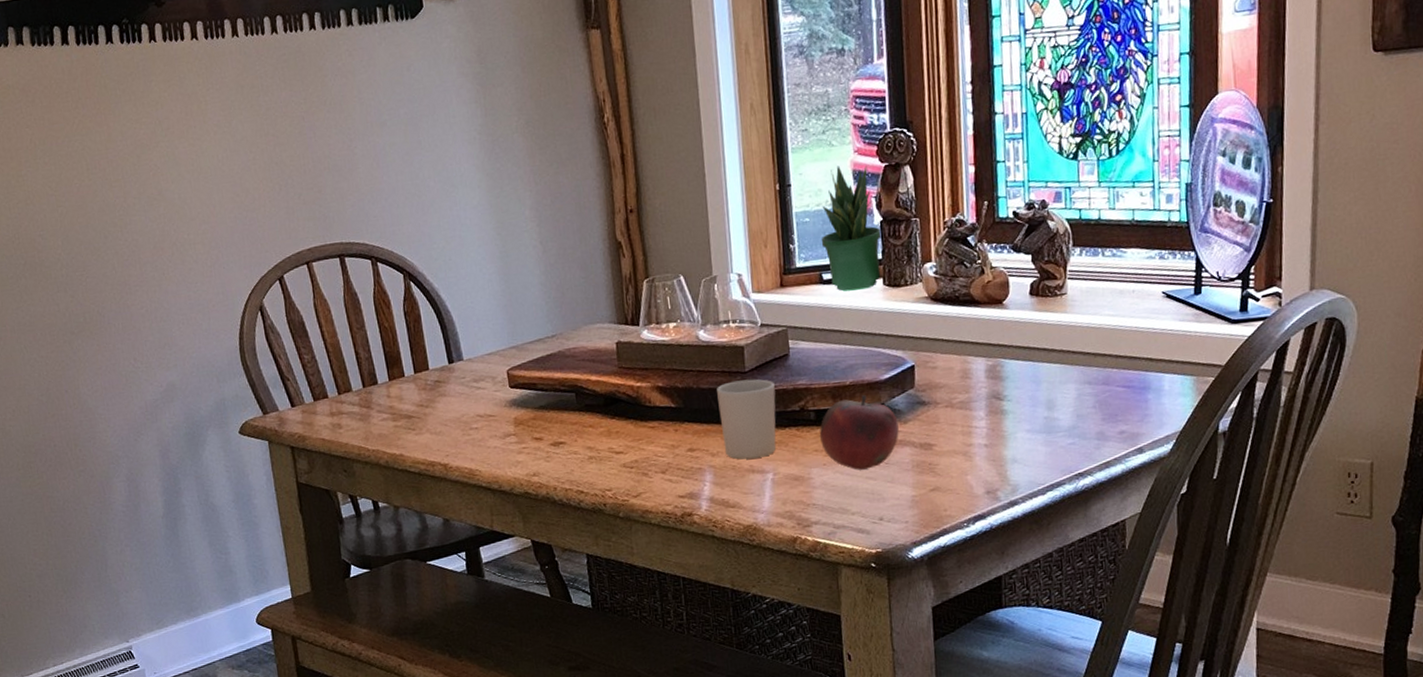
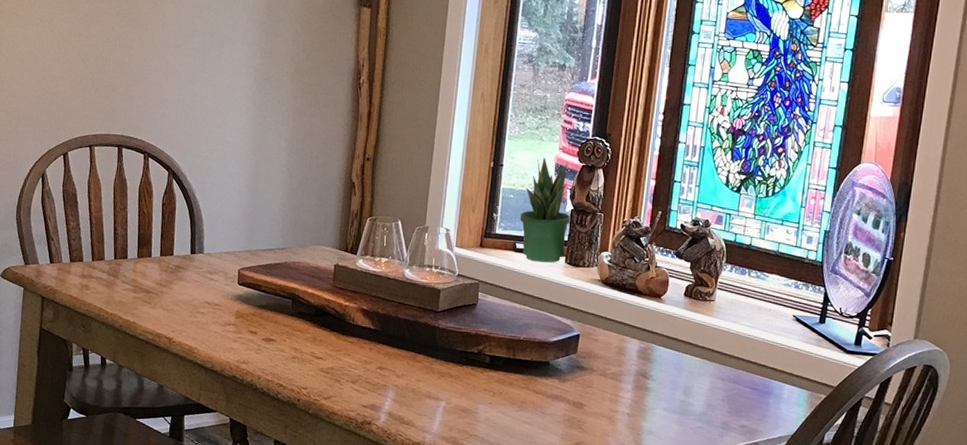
mug: present [717,379,777,460] -> none [408,317,461,387]
fruit: present [819,395,899,470] -> none [490,351,558,415]

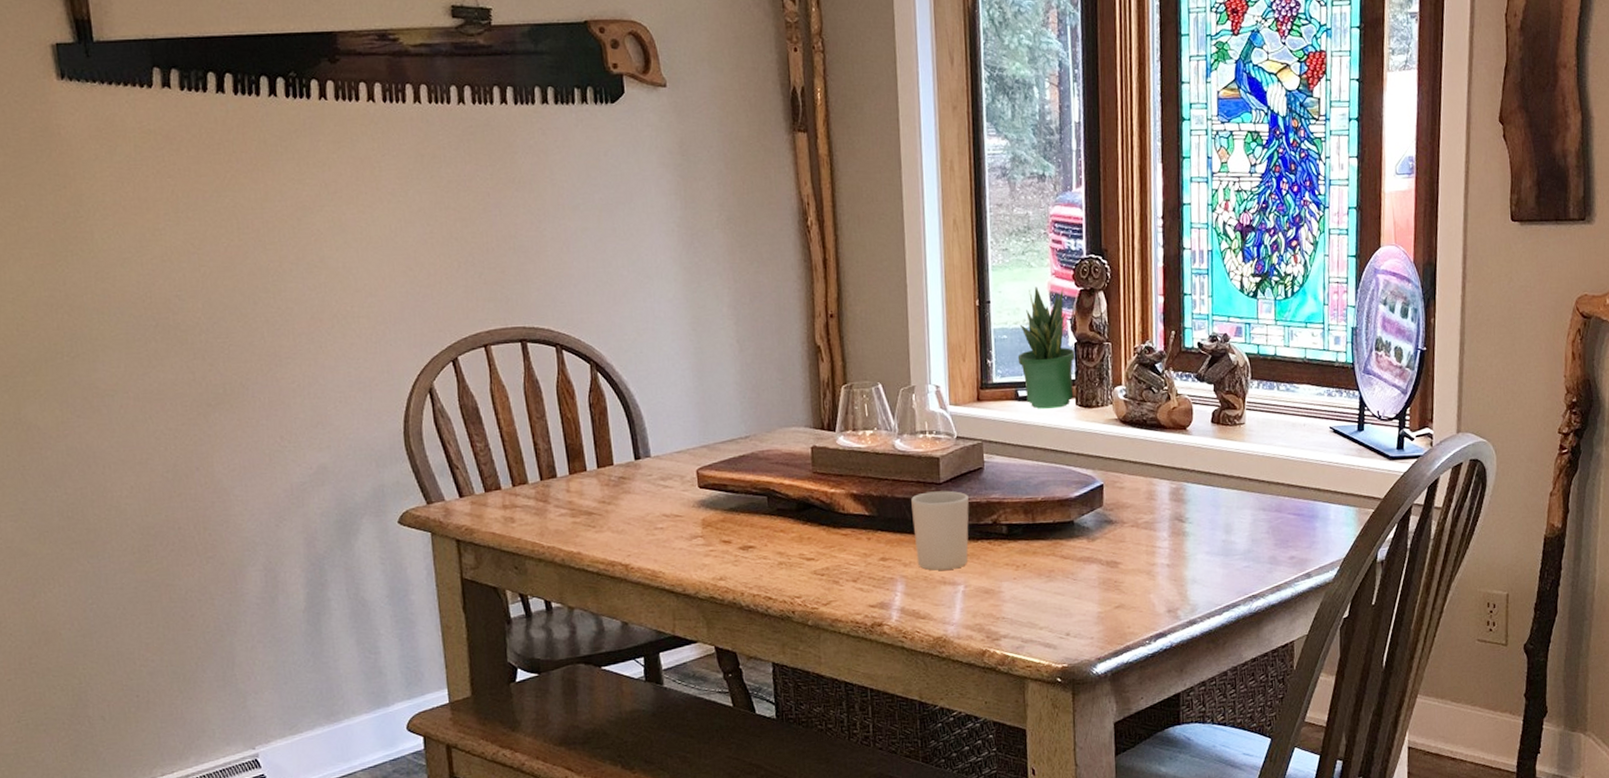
mug: none [408,317,461,387] -> present [911,490,969,571]

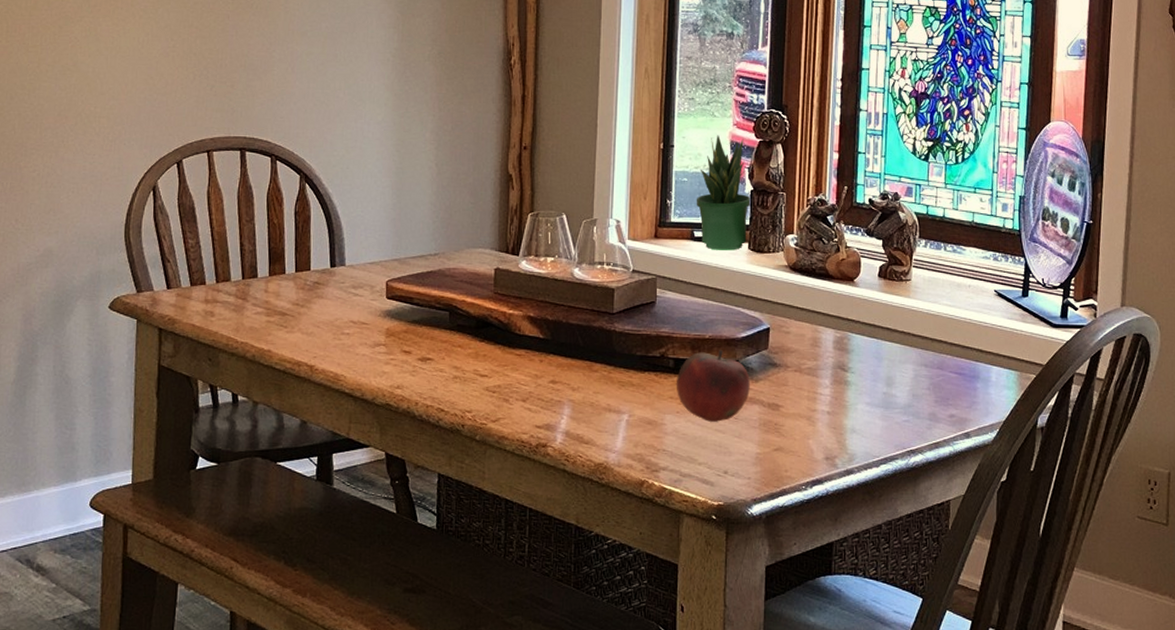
mug: present [911,490,969,571] -> none [584,320,639,398]
fruit: none [1010,511,1087,585] -> present [676,350,750,422]

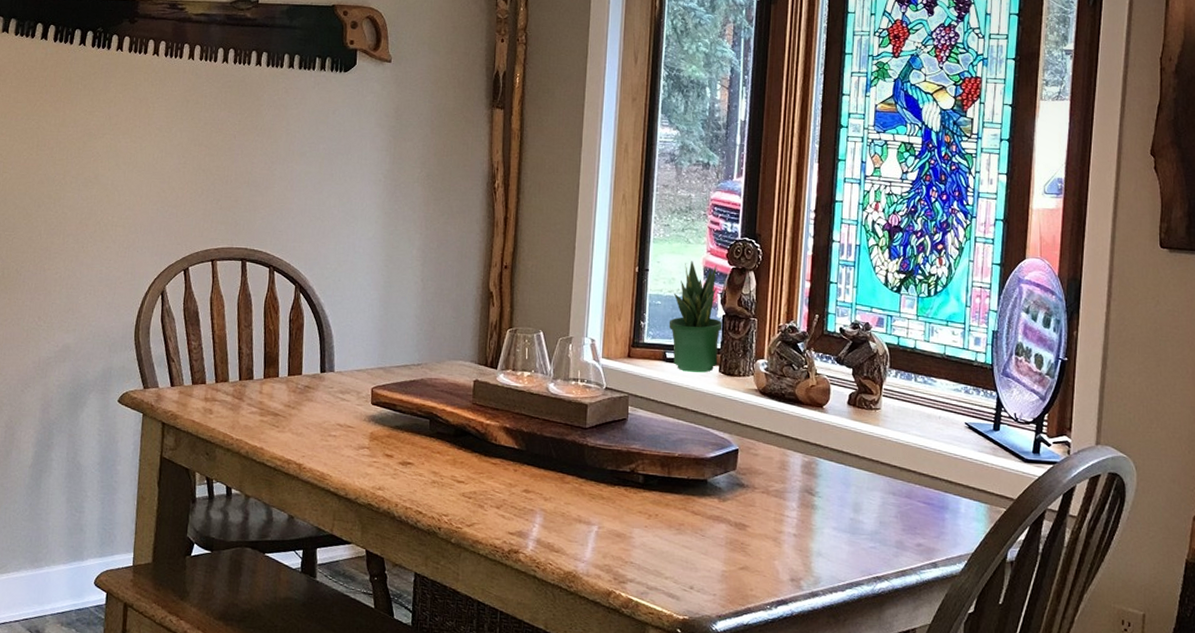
fruit: present [676,350,750,422] -> none [644,468,718,538]

